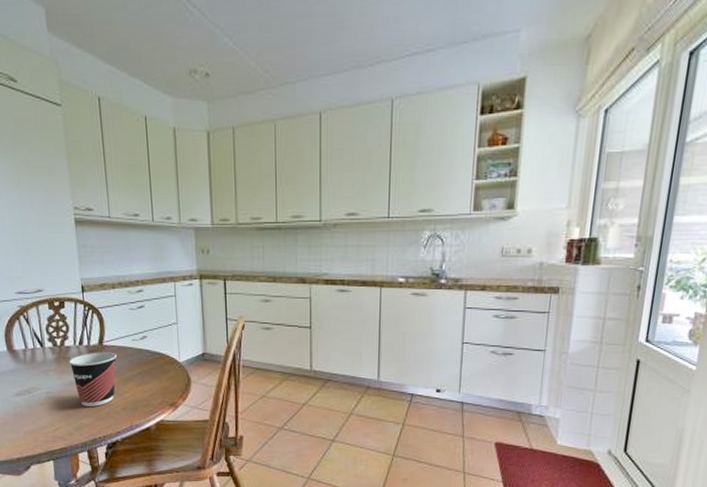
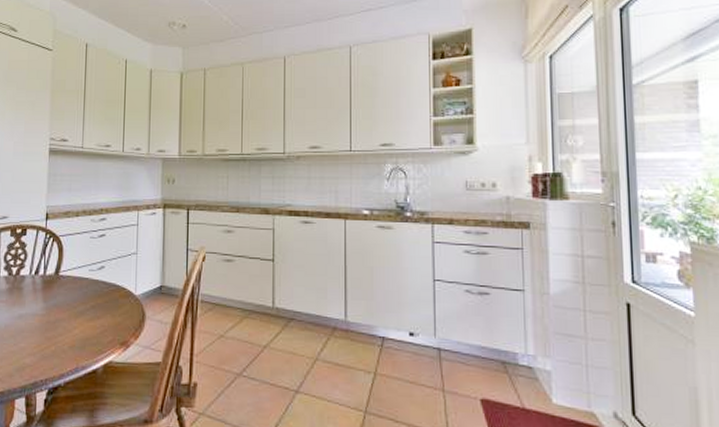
cup: present [68,352,117,406] -> none [21,282,71,344]

